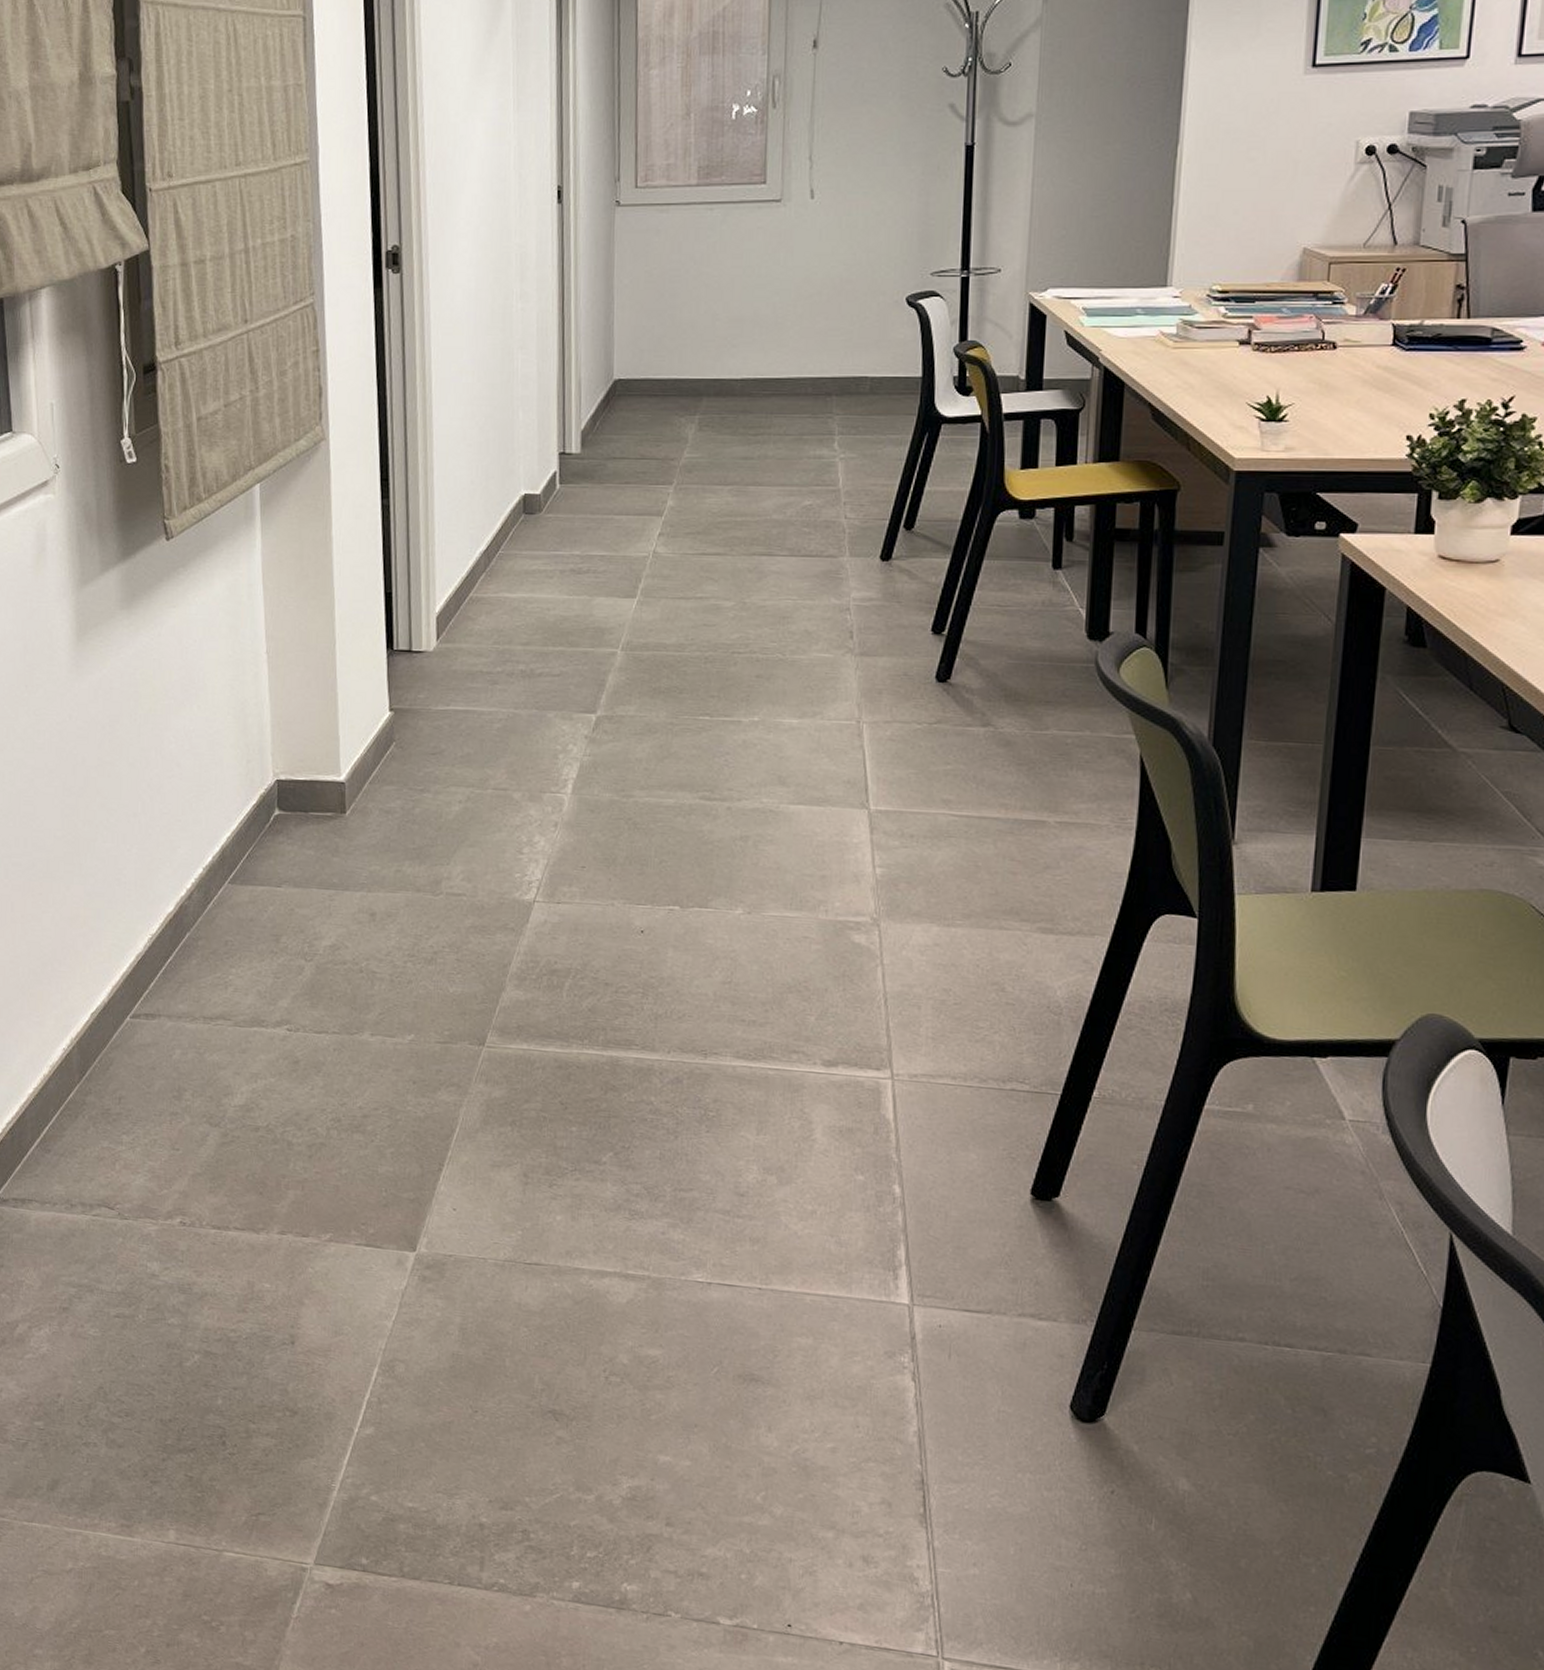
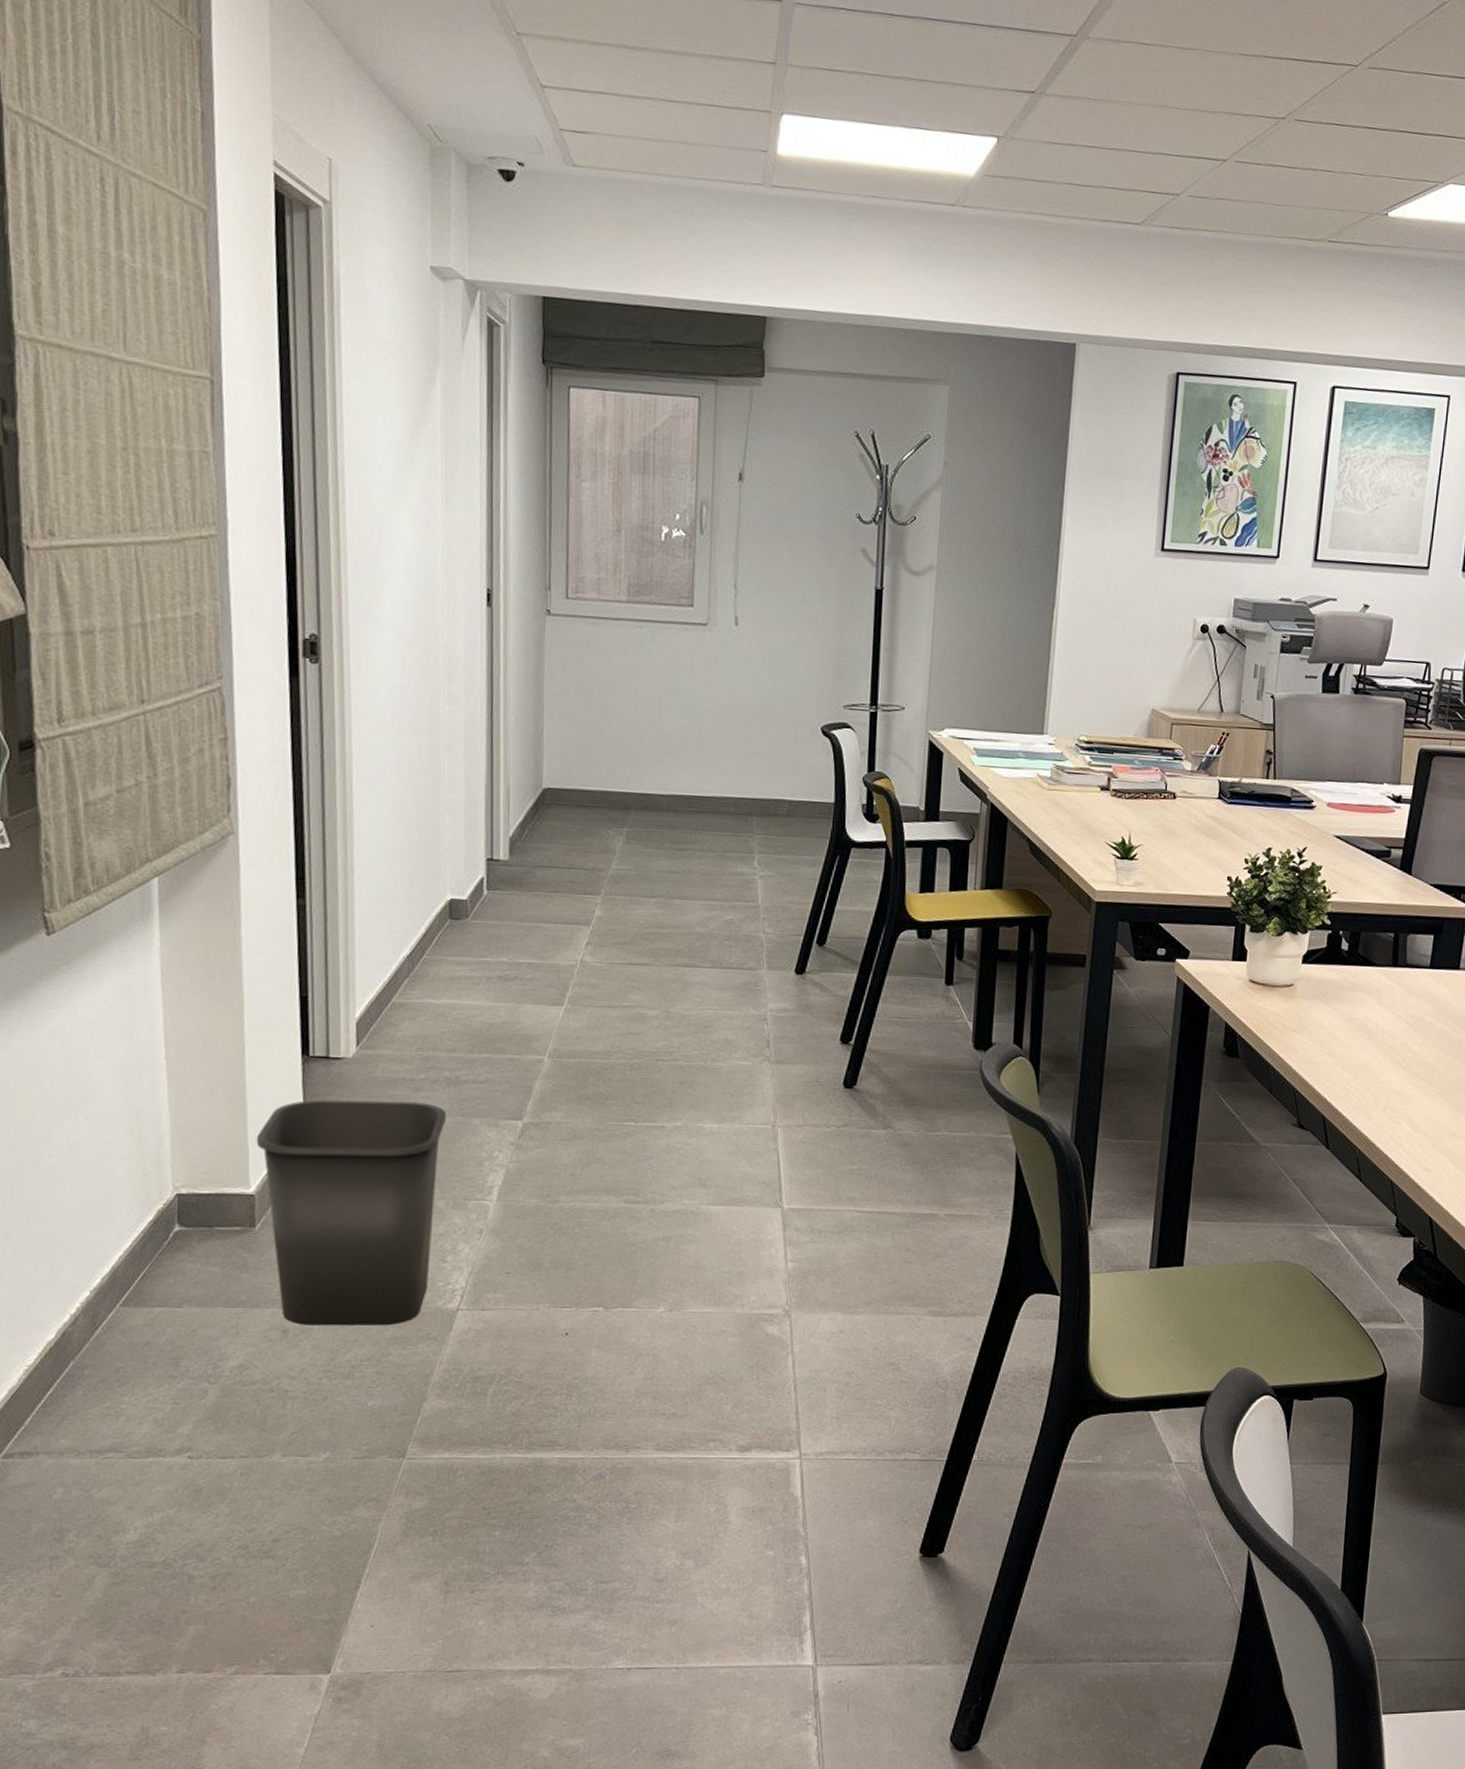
waste bin: none [346,691,523,914] -> present [256,1099,447,1326]

